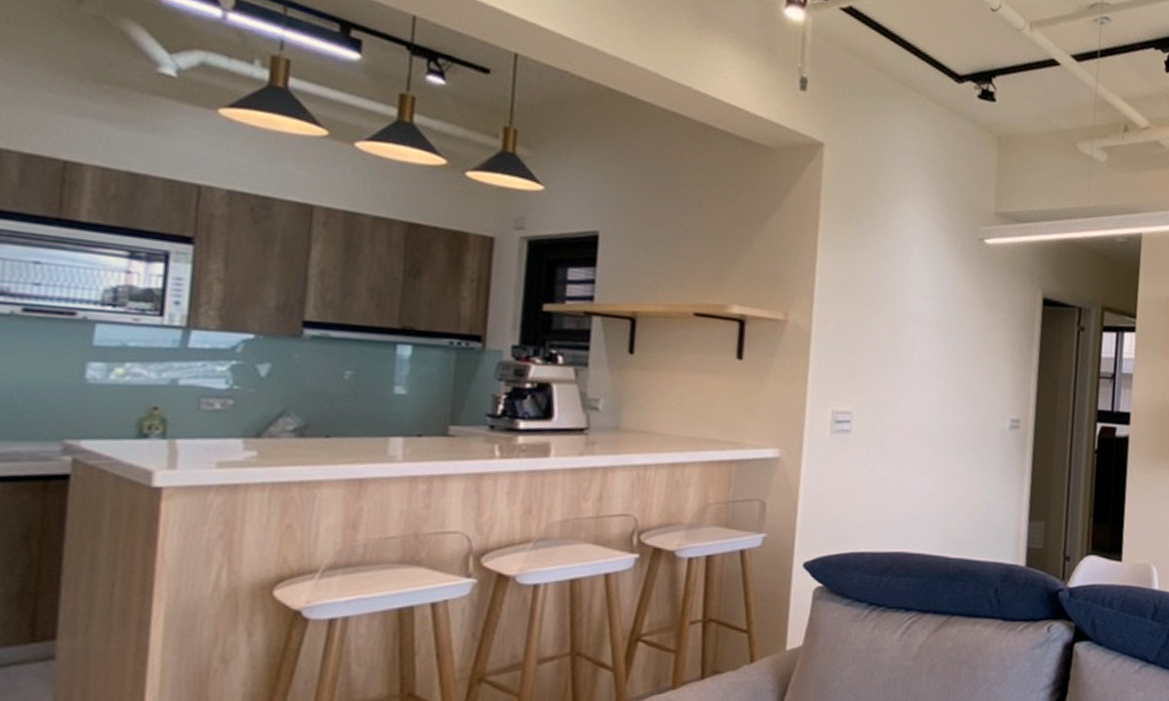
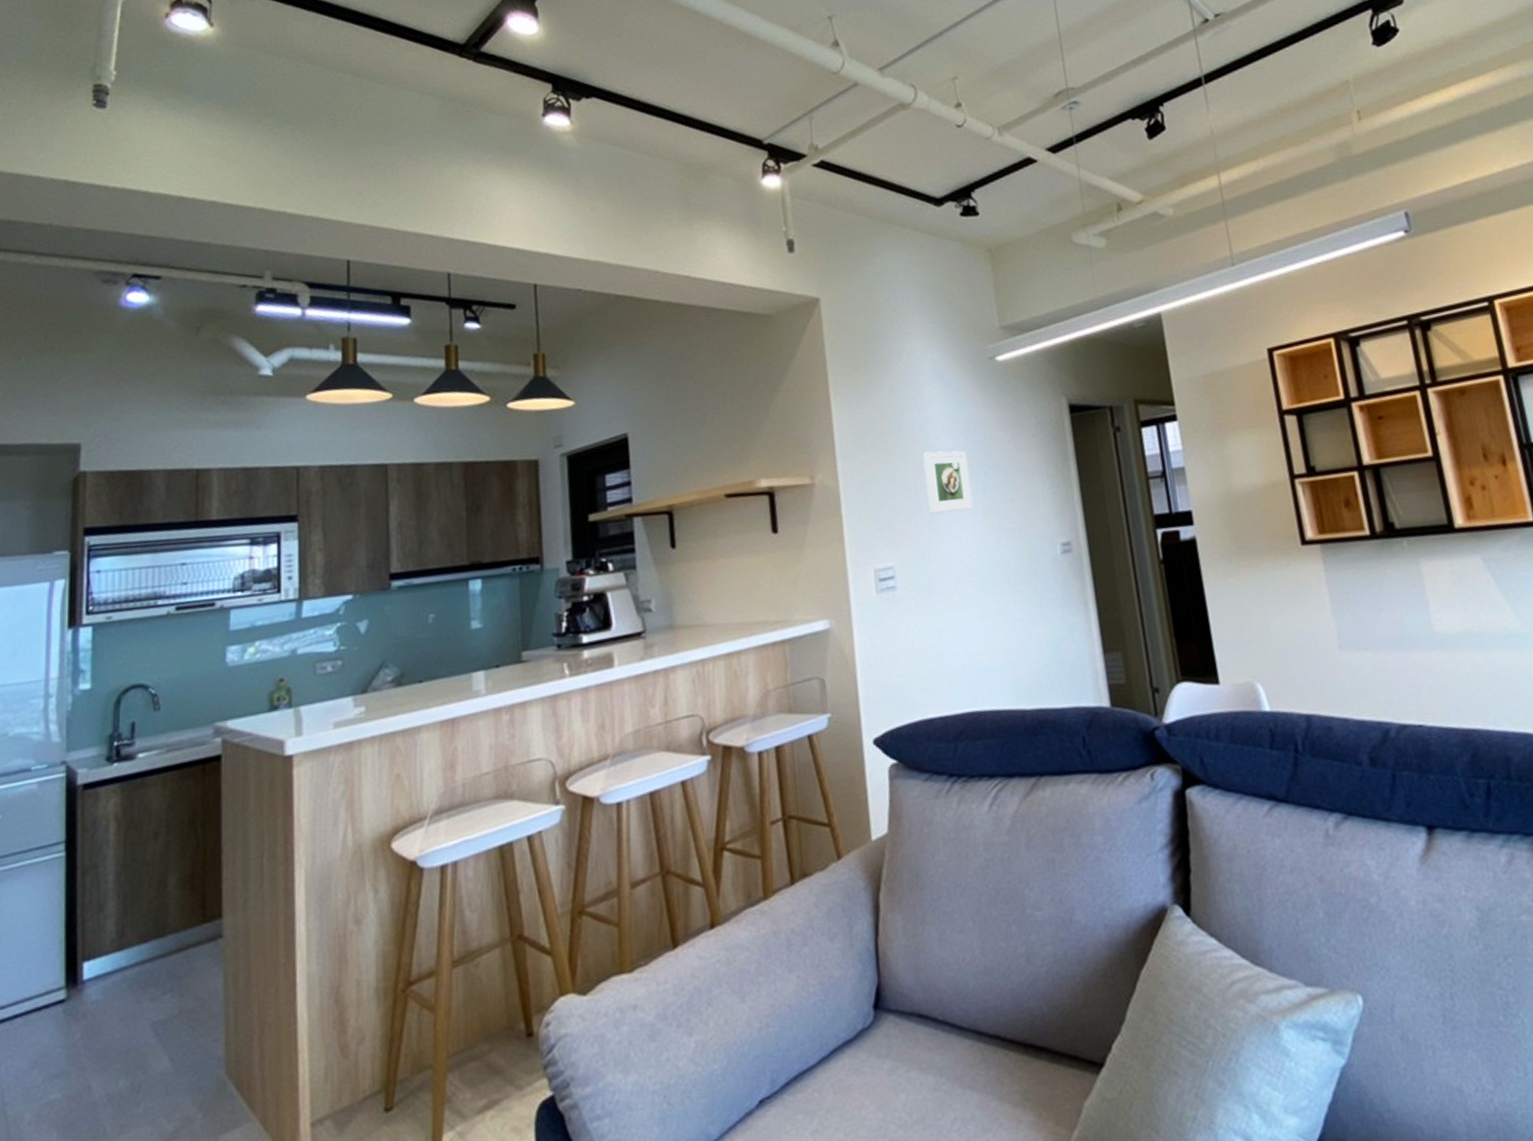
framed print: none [895,312,940,375] -> present [922,450,974,514]

